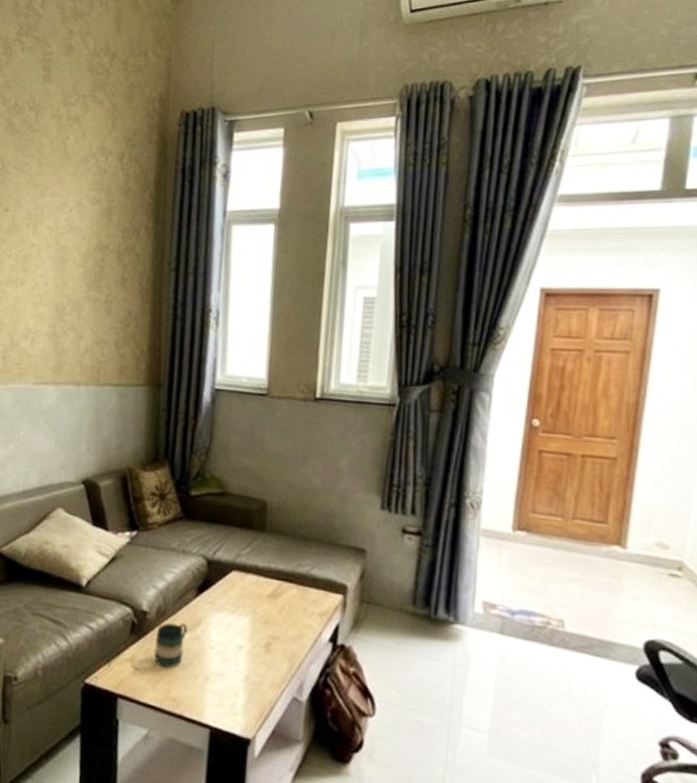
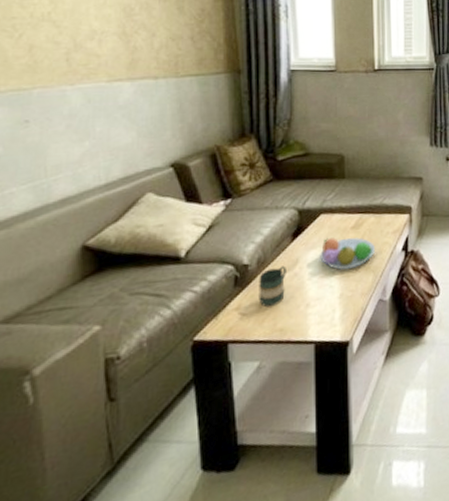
fruit bowl: none [226,601,295,648] -> present [320,237,376,270]

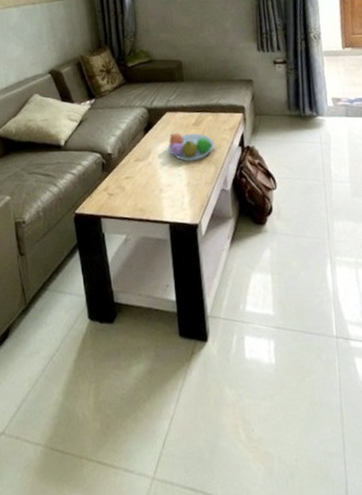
mug: present [259,265,286,308] -> none [120,155,142,190]

